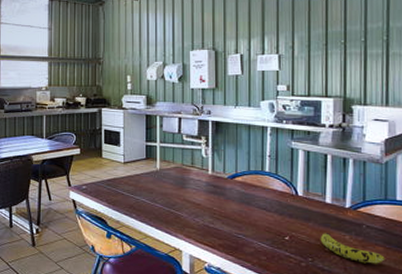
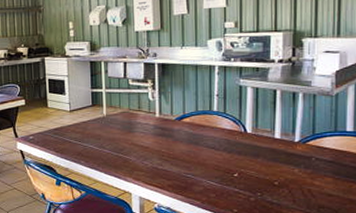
fruit: present [320,233,385,264] -> none [269,167,334,195]

